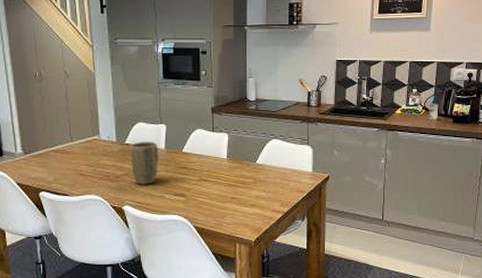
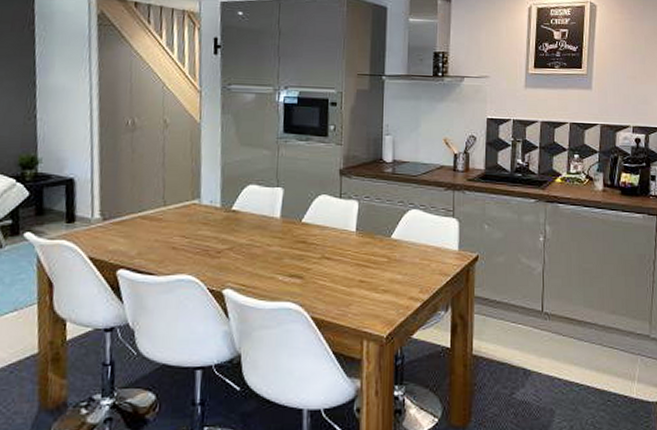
plant pot: present [130,141,158,185] -> none [236,207,273,262]

